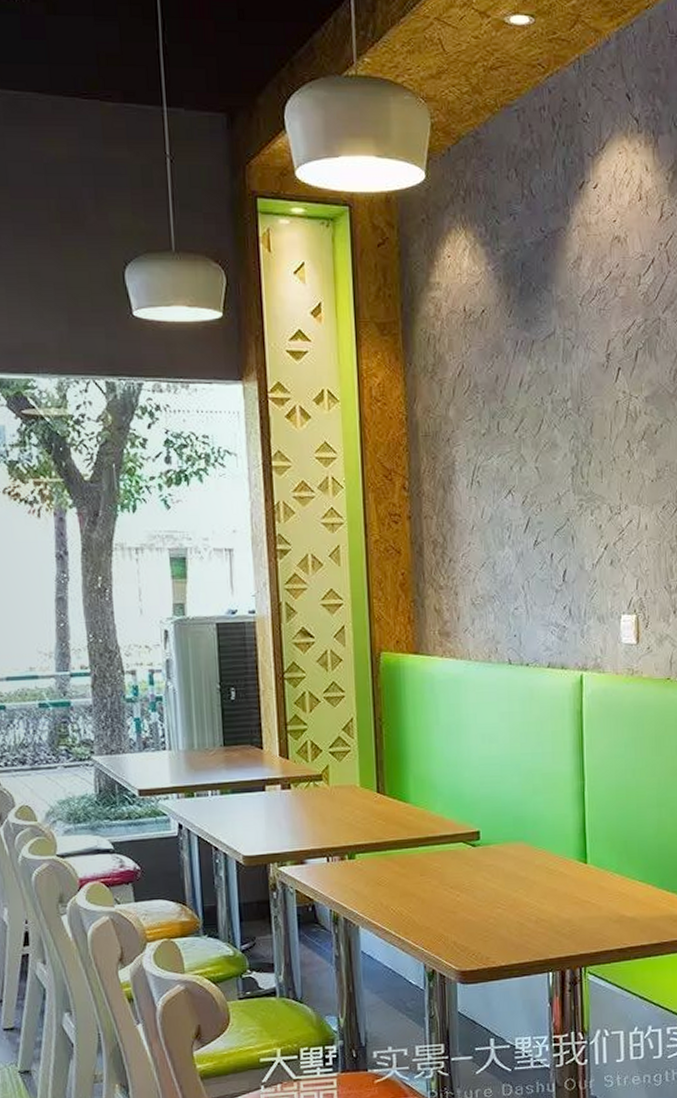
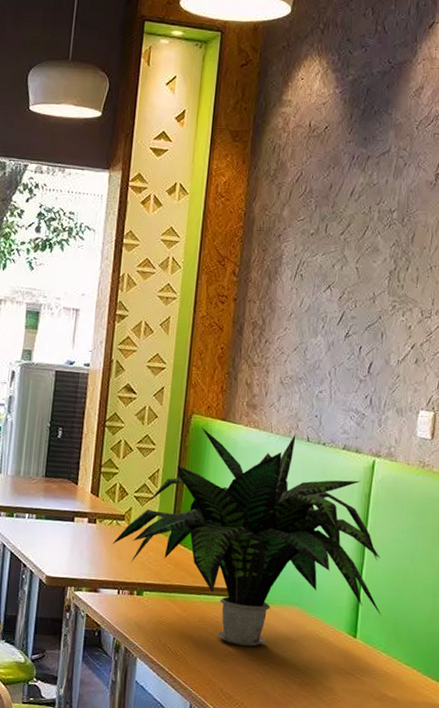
potted plant: none [312,657,610,893] -> present [112,428,382,647]

